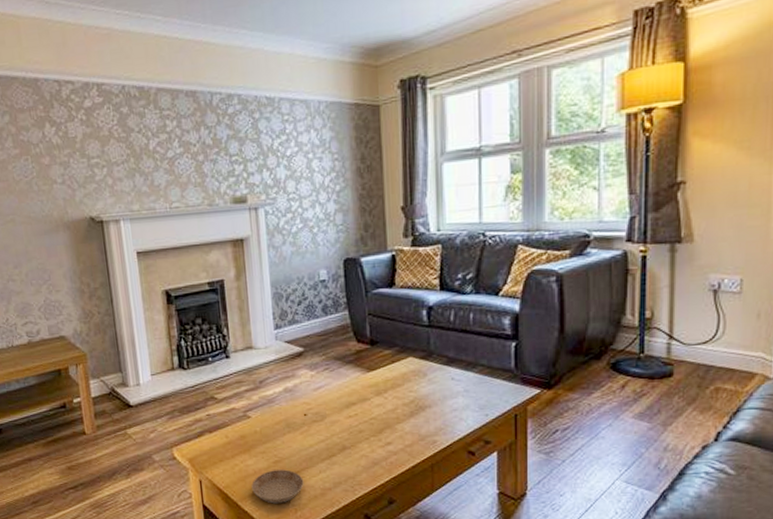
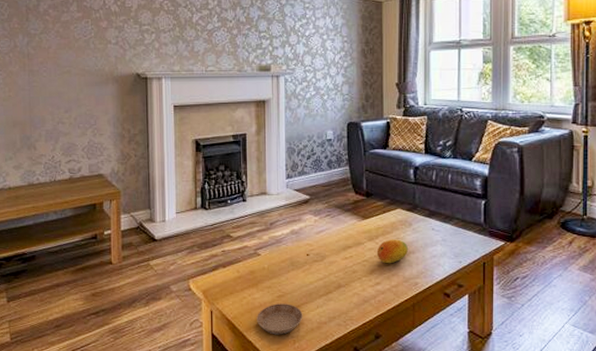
fruit: none [385,392,423,421] -> present [376,239,408,264]

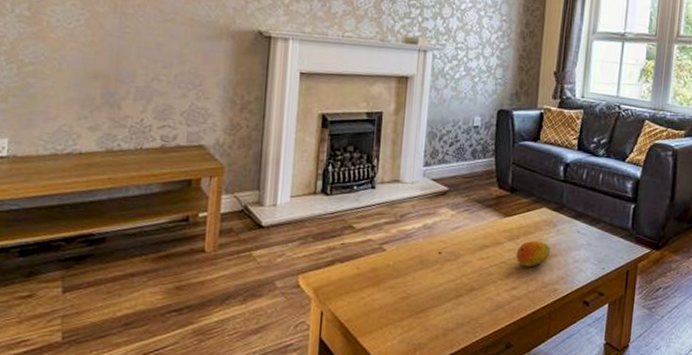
saucer: present [257,303,303,335] -> none [374,306,428,342]

